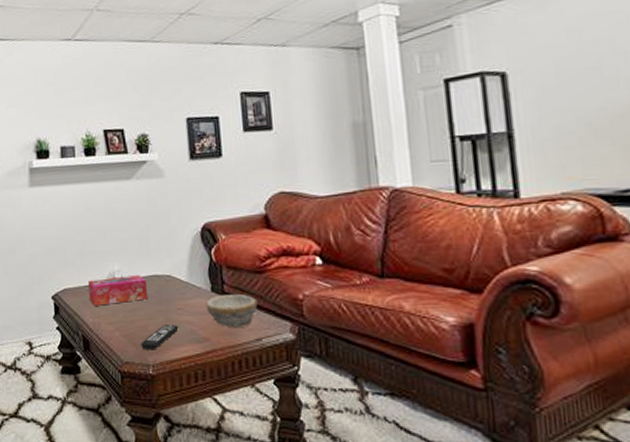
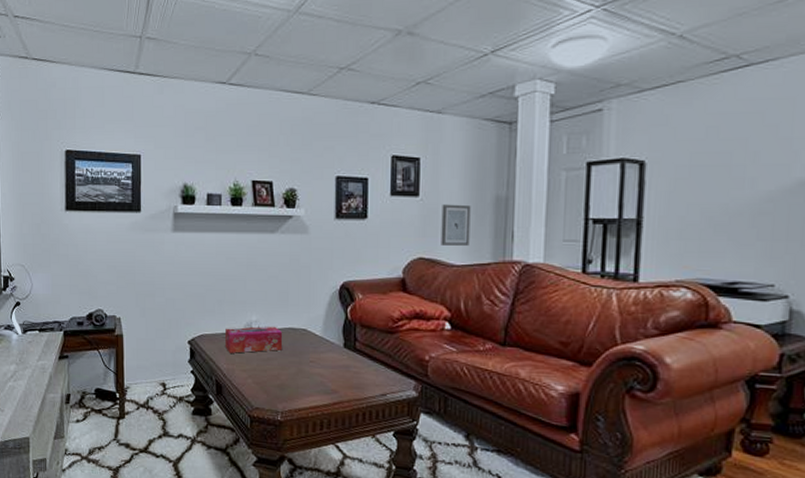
remote control: present [141,325,179,350] -> none [272,375,309,398]
bowl: present [205,295,258,327] -> none [337,351,386,383]
wall art: none [297,133,331,177] -> present [441,204,471,246]

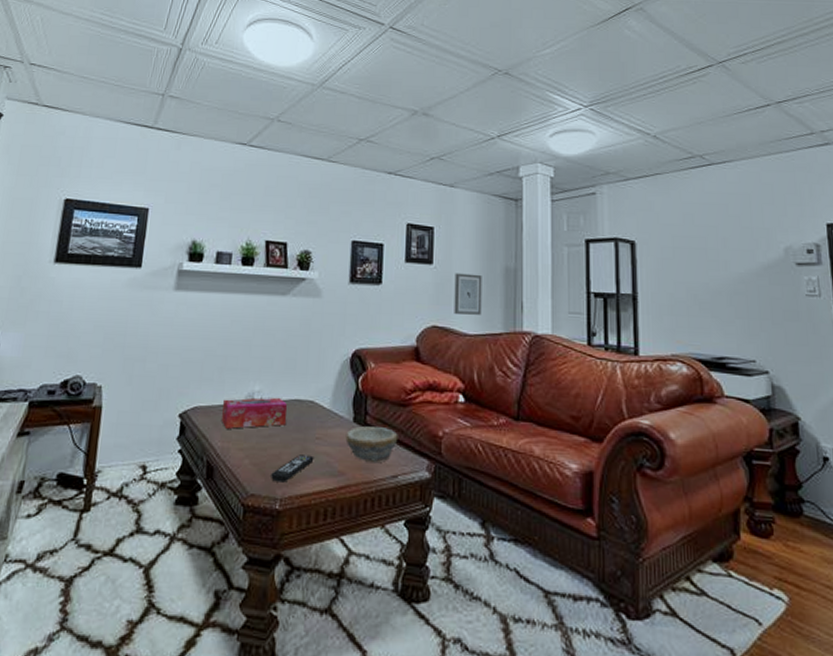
remote control: none [272,375,309,398] -> present [271,454,314,483]
bowl: none [337,351,386,383] -> present [345,426,398,462]

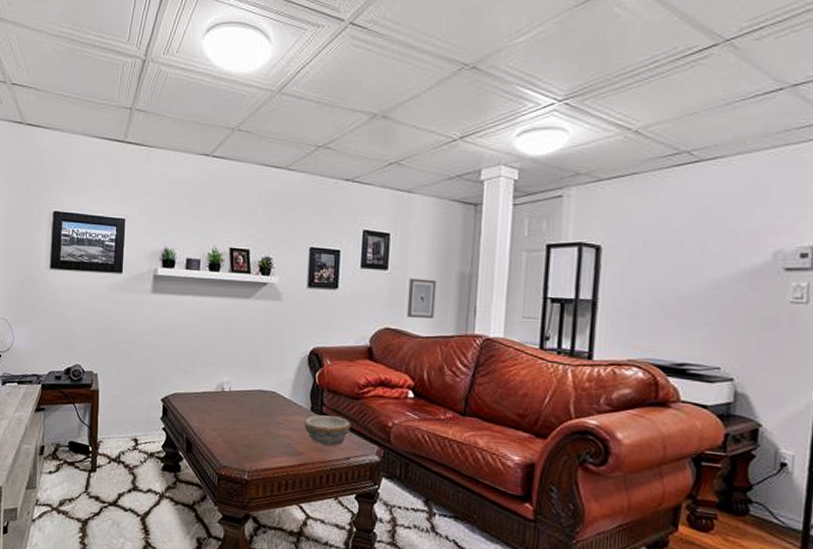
tissue box: present [222,397,287,429] -> none [197,387,252,413]
remote control: present [271,454,314,483] -> none [240,436,277,458]

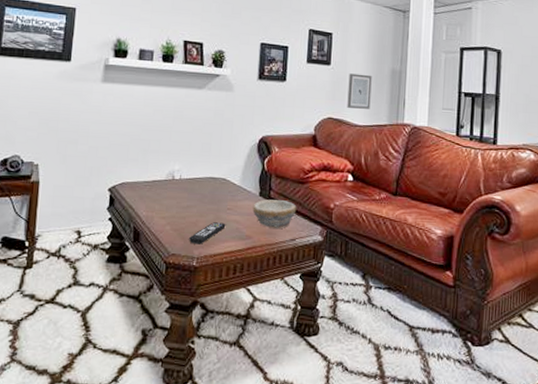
remote control: none [240,436,277,458] -> present [189,222,226,244]

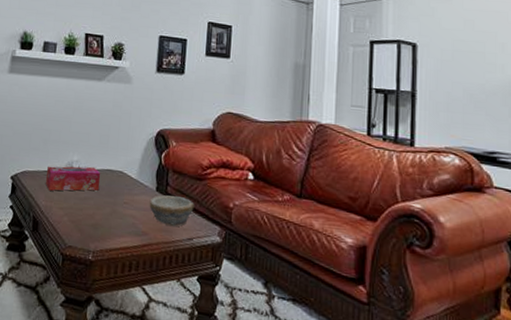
tissue box: none [146,175,203,201] -> present [46,166,100,191]
remote control: present [189,222,226,244] -> none [85,215,122,238]
wall art: present [347,73,372,109] -> none [247,67,274,105]

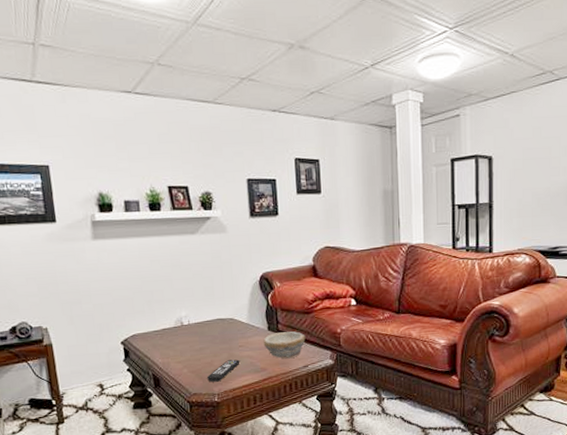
tissue box: present [46,166,100,191] -> none [157,319,212,348]
remote control: none [85,215,122,238] -> present [207,359,240,382]

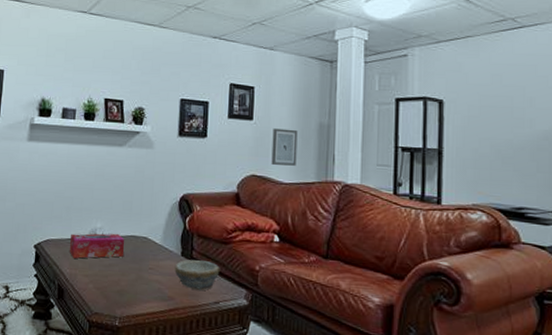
tissue box: none [157,319,212,348] -> present [70,233,124,259]
remote control: present [207,359,240,382] -> none [111,281,148,304]
wall art: none [341,198,366,235] -> present [271,128,298,166]

